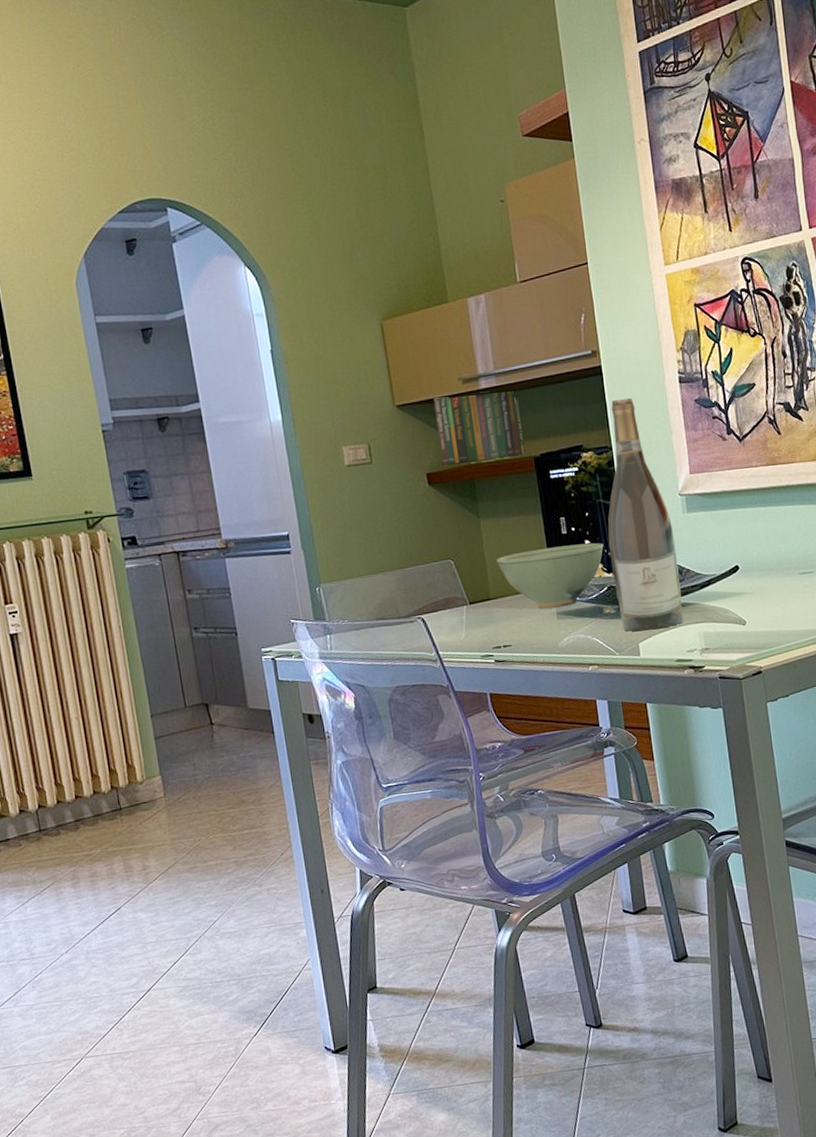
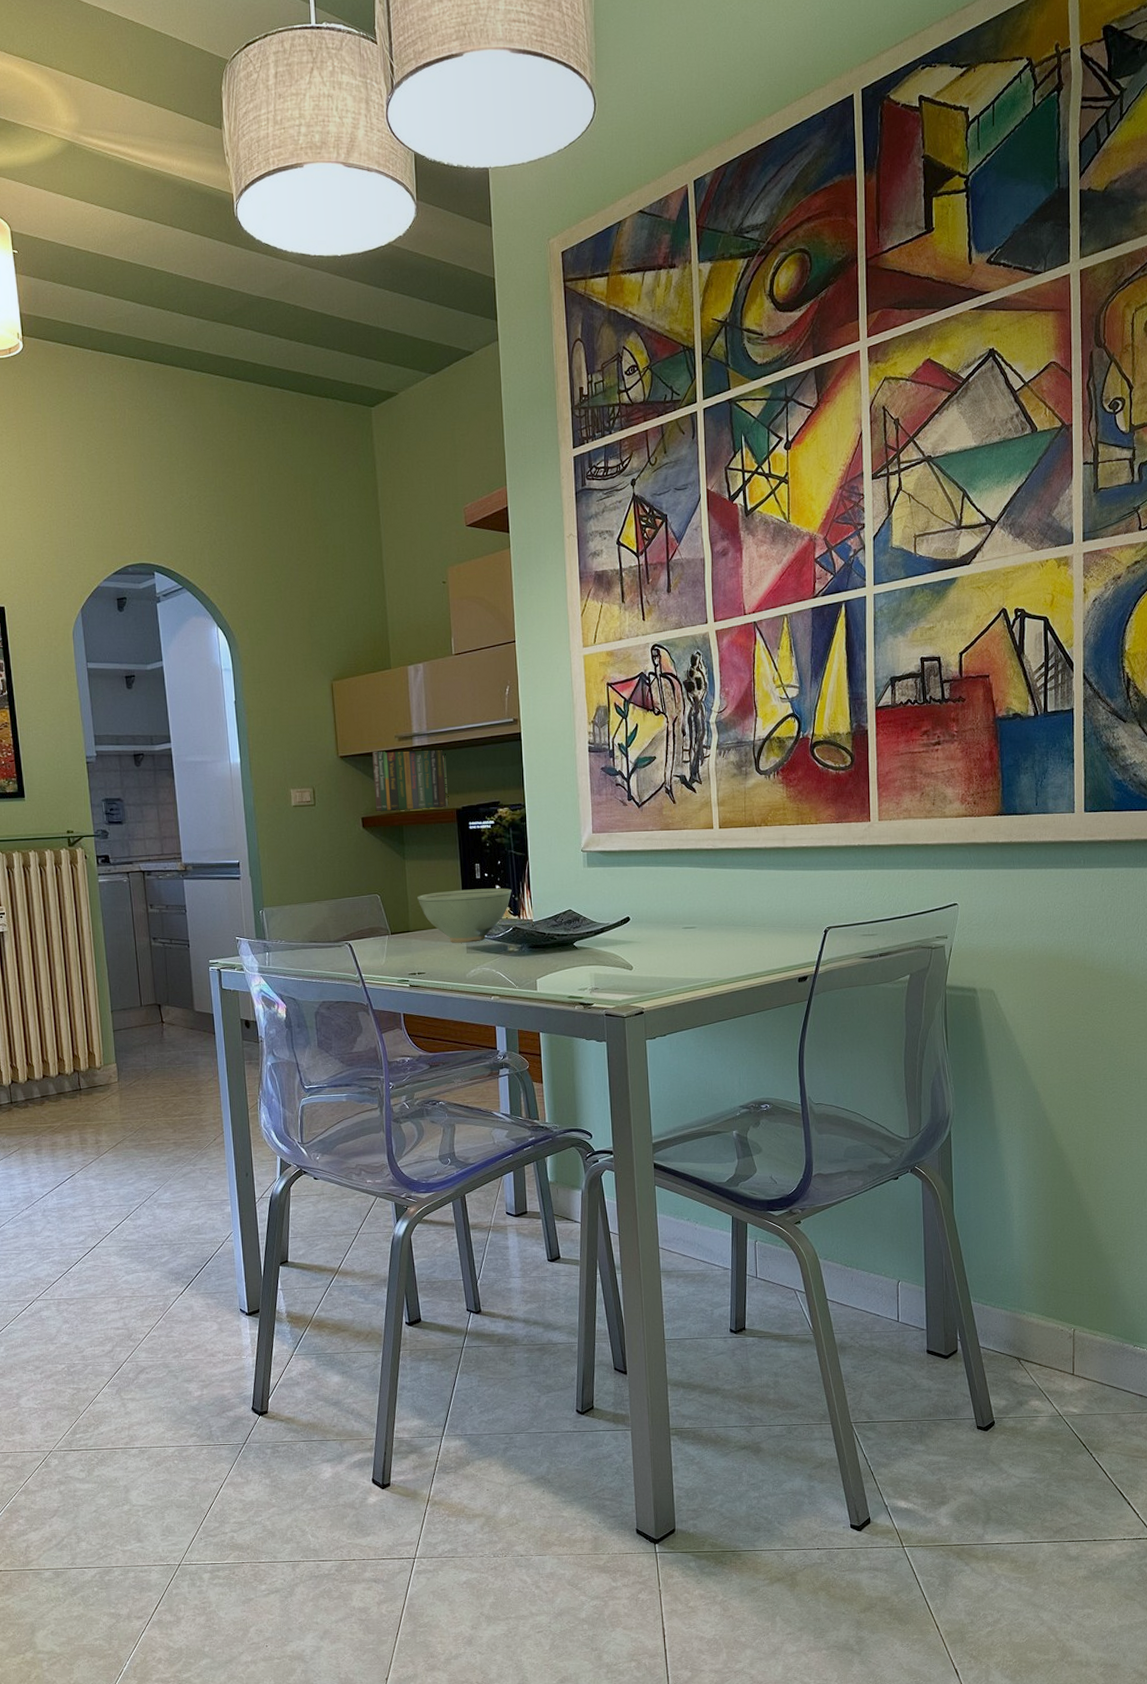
wine bottle: present [607,397,684,632] -> none [516,762,578,969]

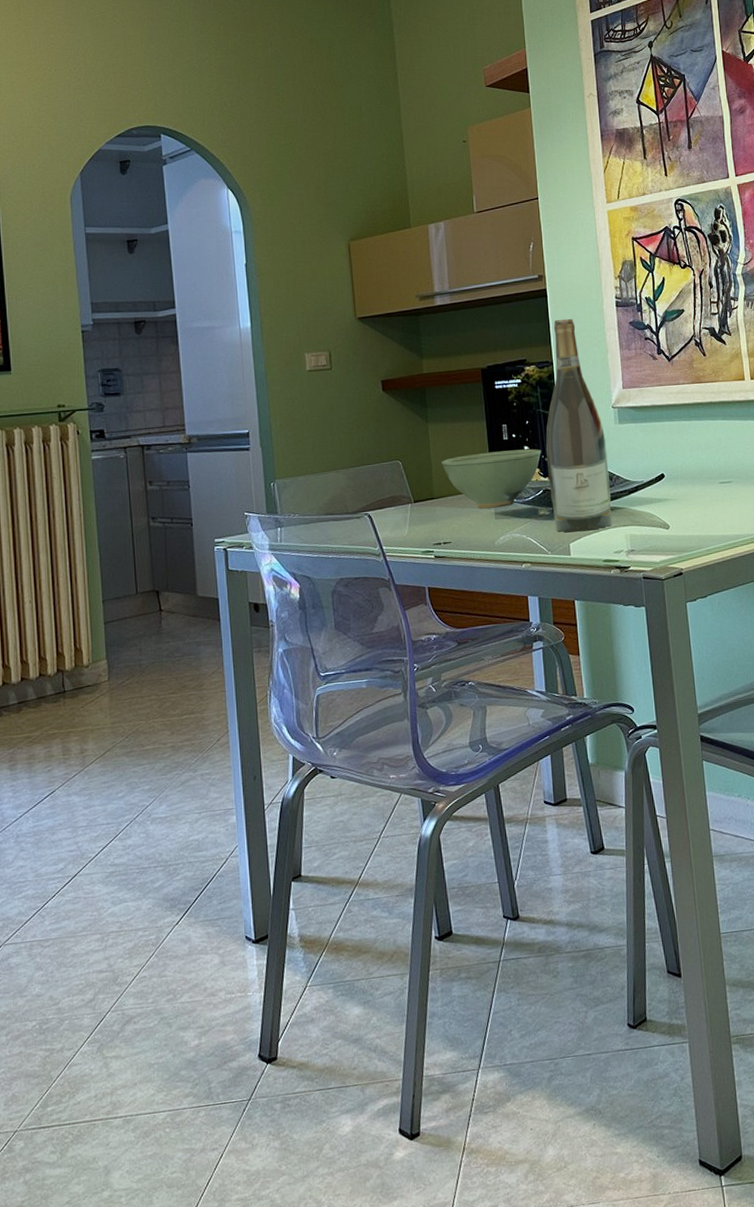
books: present [372,749,448,812] -> none [392,308,473,374]
wine bottle: none [516,762,578,969] -> present [545,318,612,533]

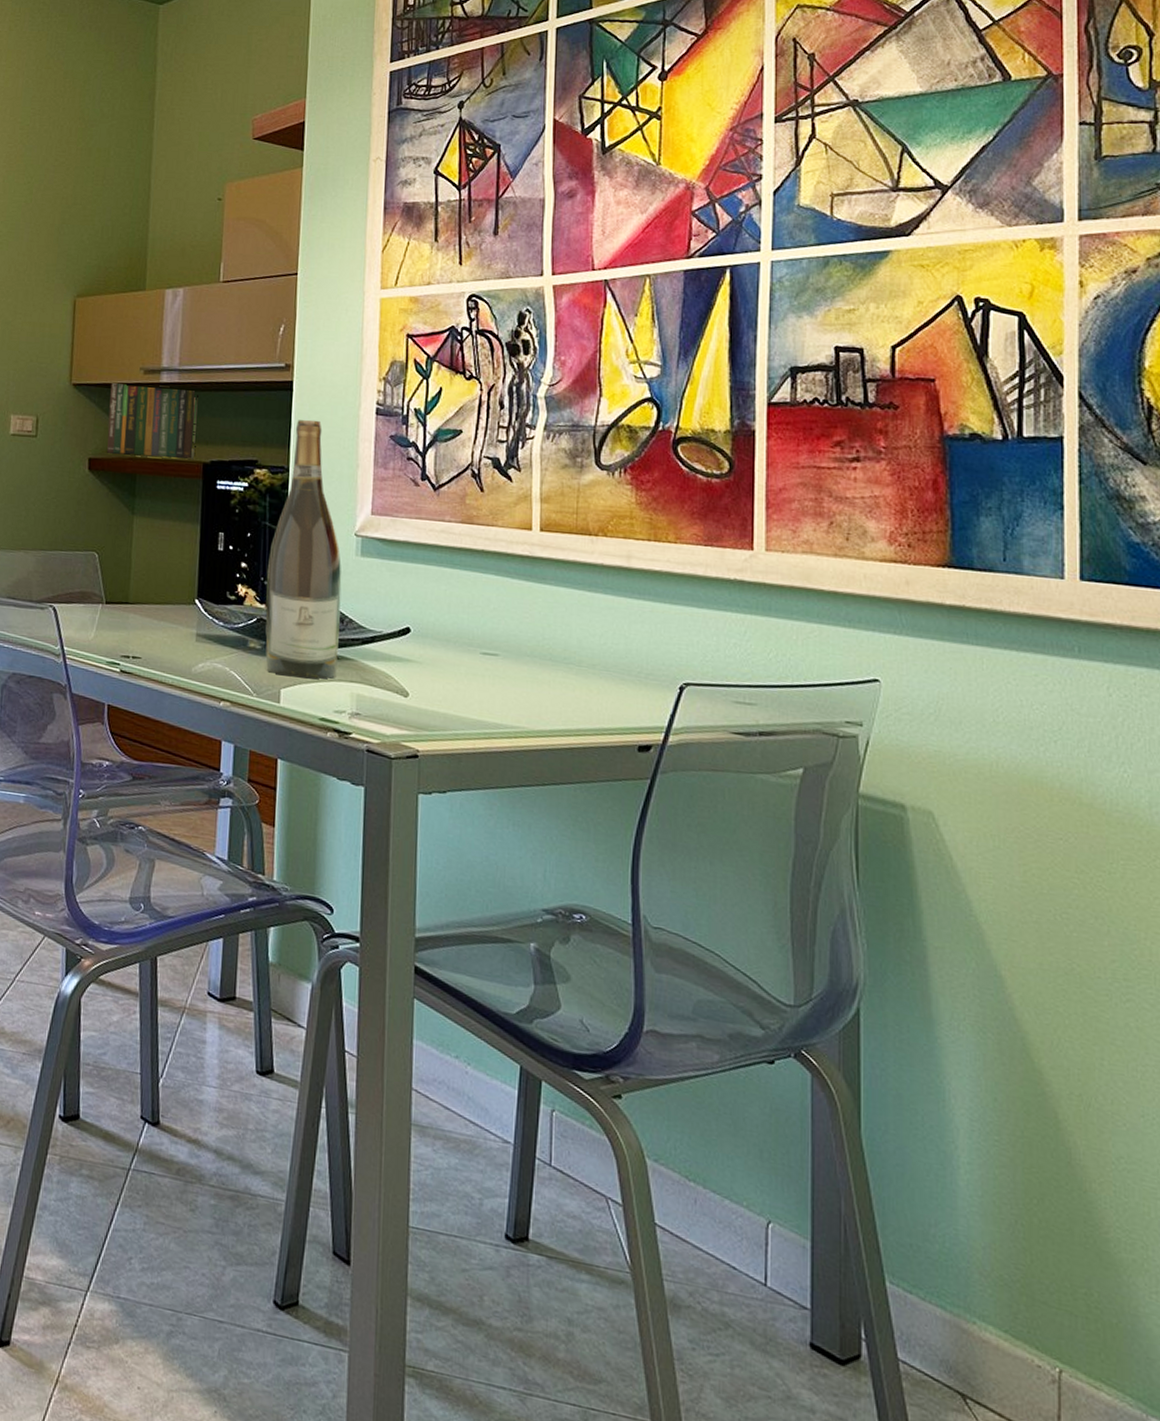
books: none [392,308,473,374] -> present [107,383,197,460]
bowl: present [442,449,541,509] -> none [143,560,261,629]

